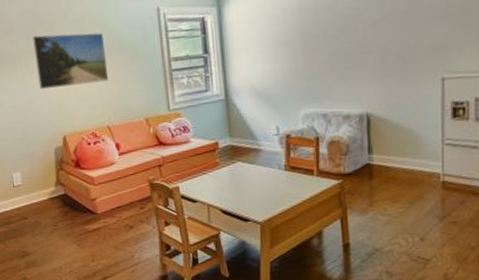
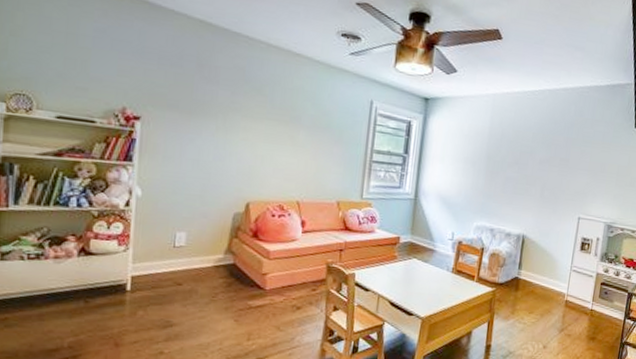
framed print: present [32,32,109,89] -> none [232,93,313,157]

